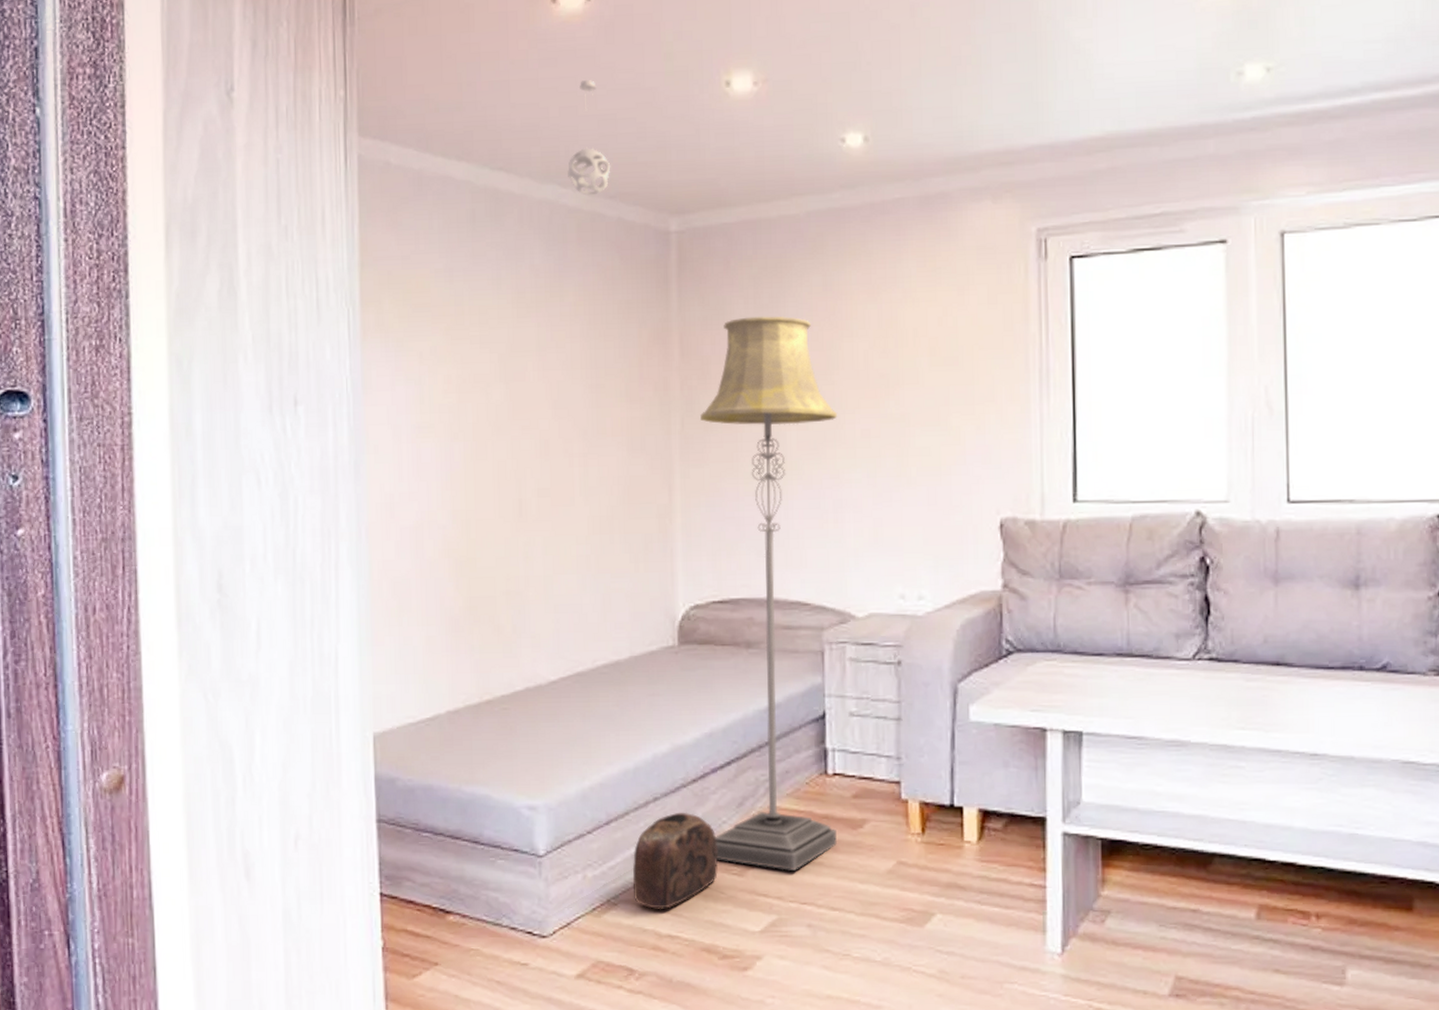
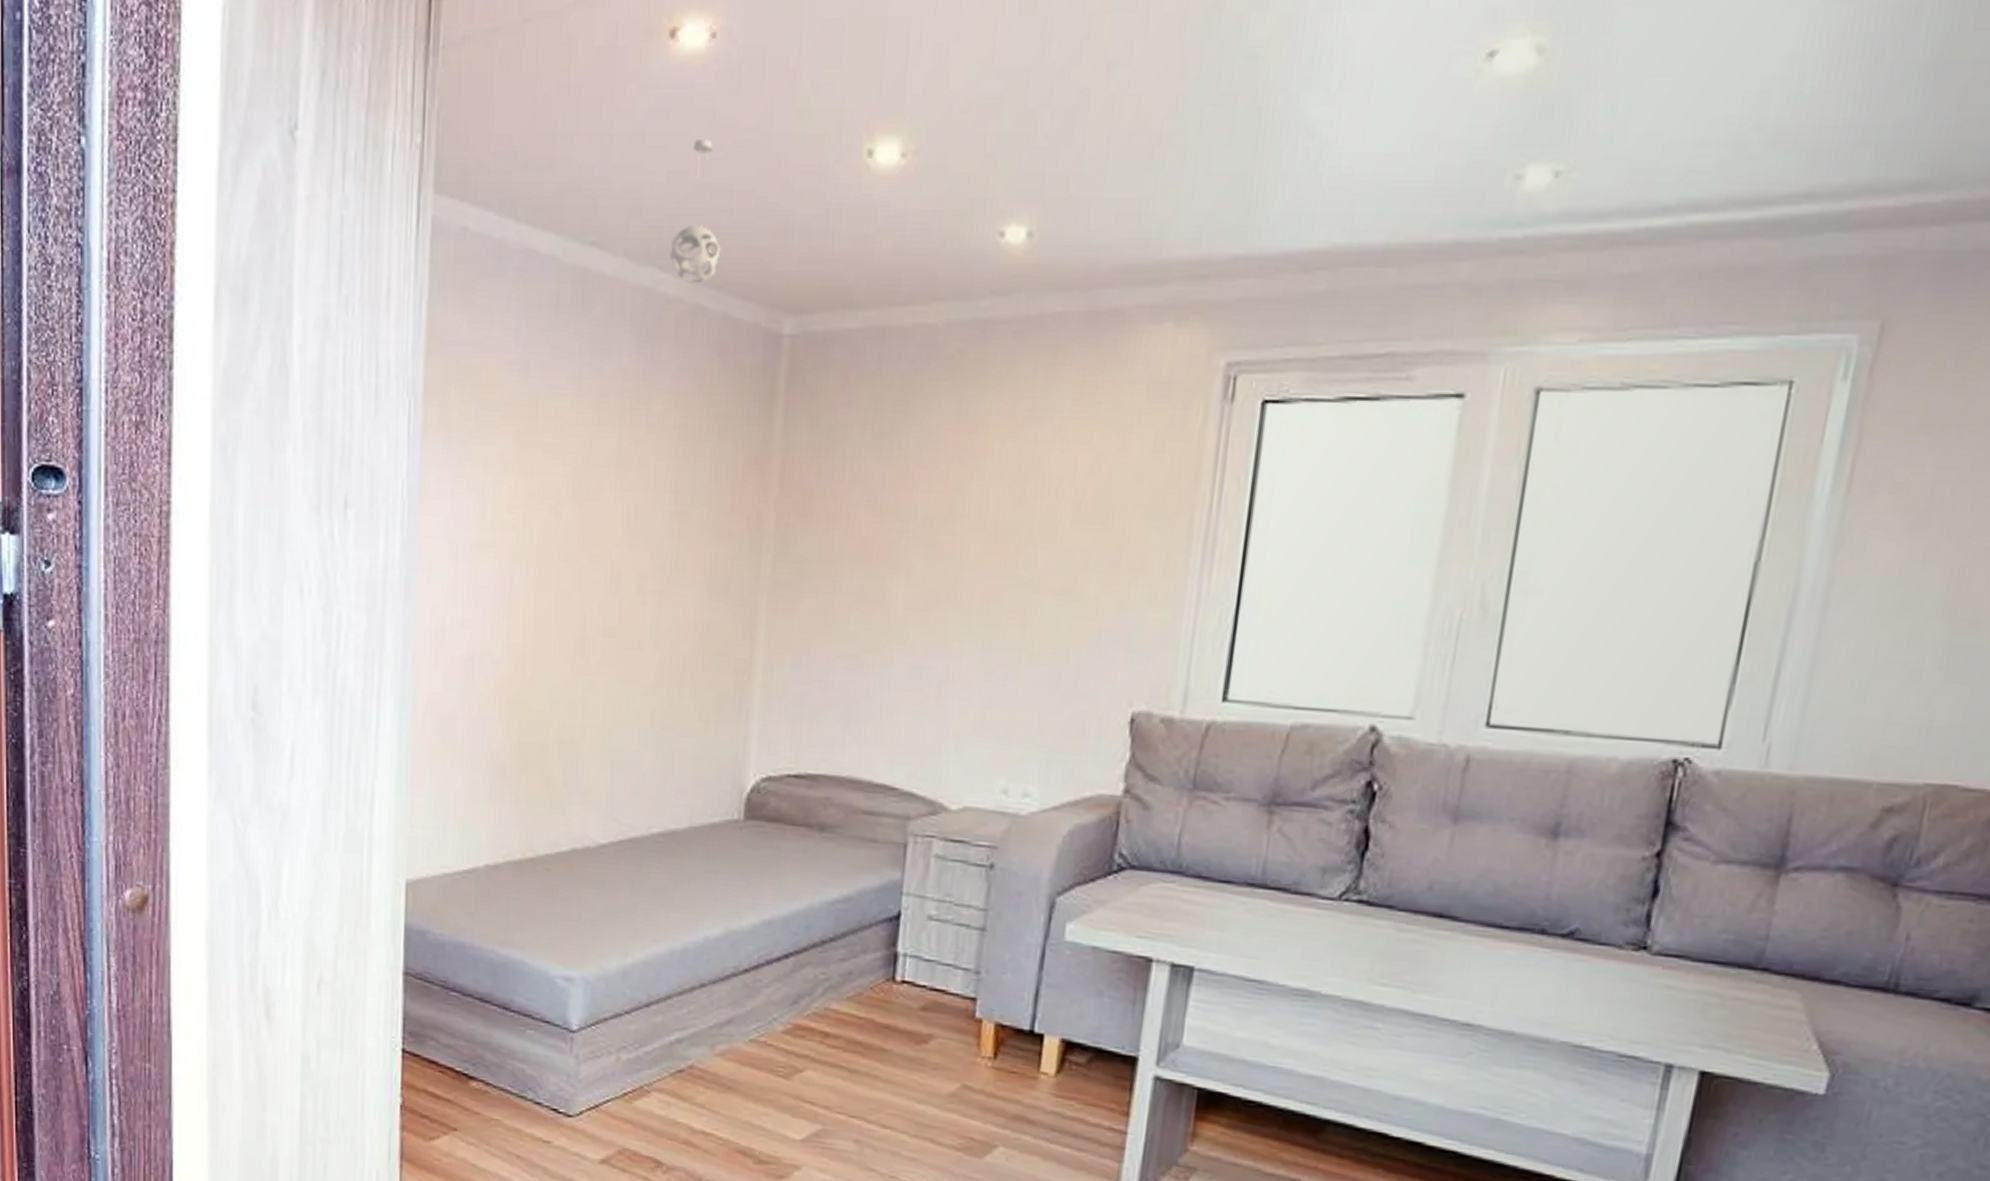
bag: present [632,812,719,909] -> none [668,1002,765,1104]
floor lamp: present [700,315,838,870] -> none [762,445,956,1081]

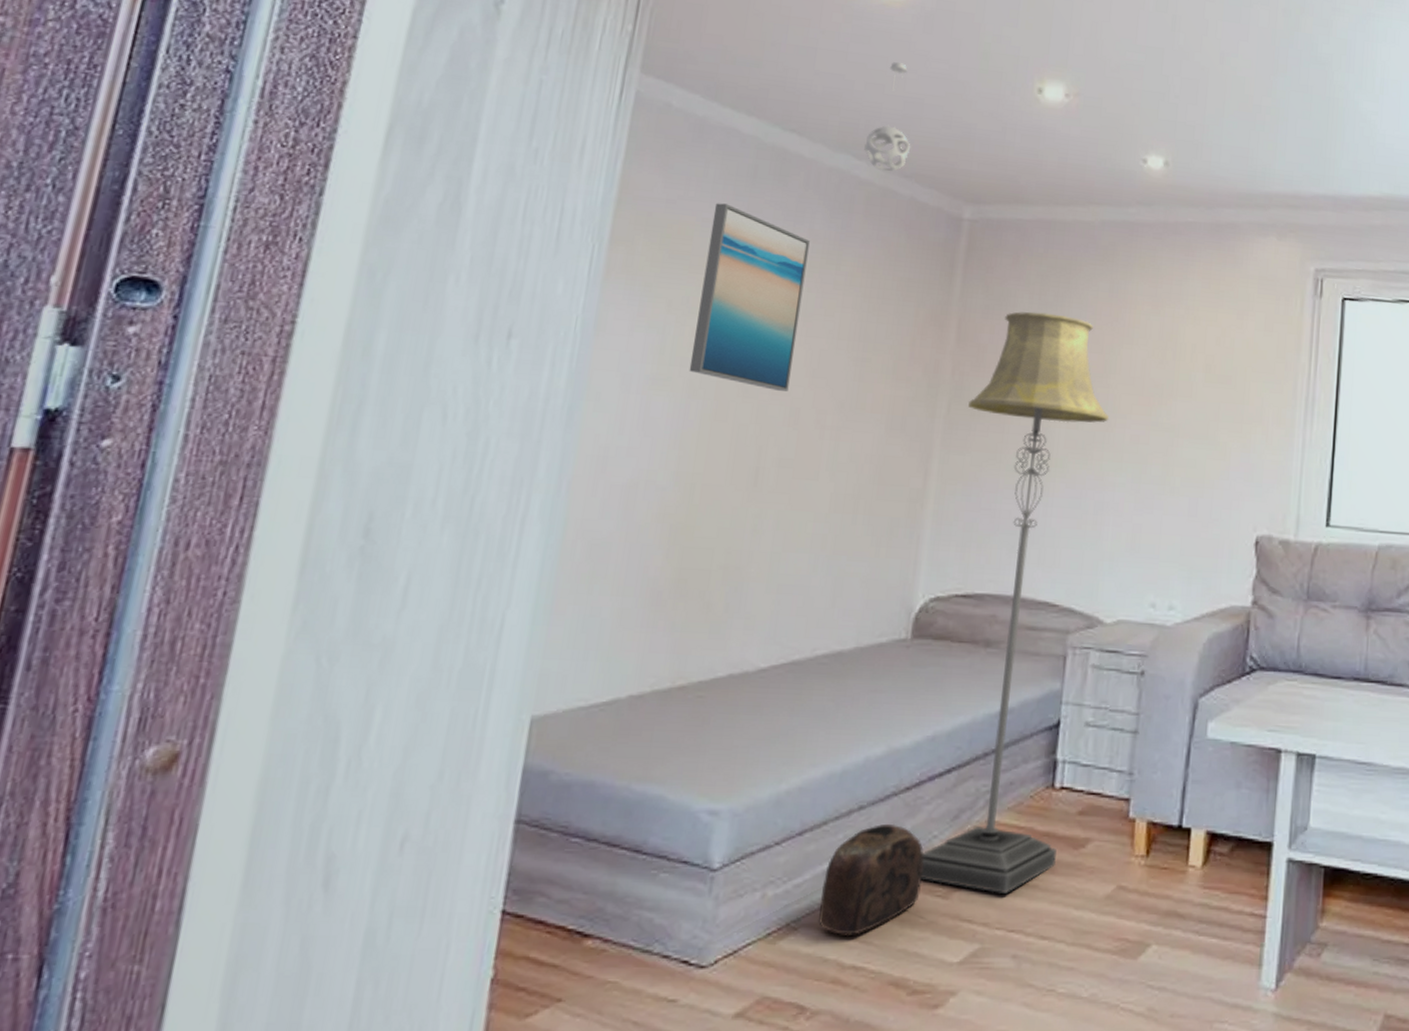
wall art: none [510,341,618,553] -> present [689,203,810,391]
bag: none [668,1002,765,1104] -> present [817,823,924,935]
floor lamp: none [762,445,956,1081] -> present [920,311,1110,893]

